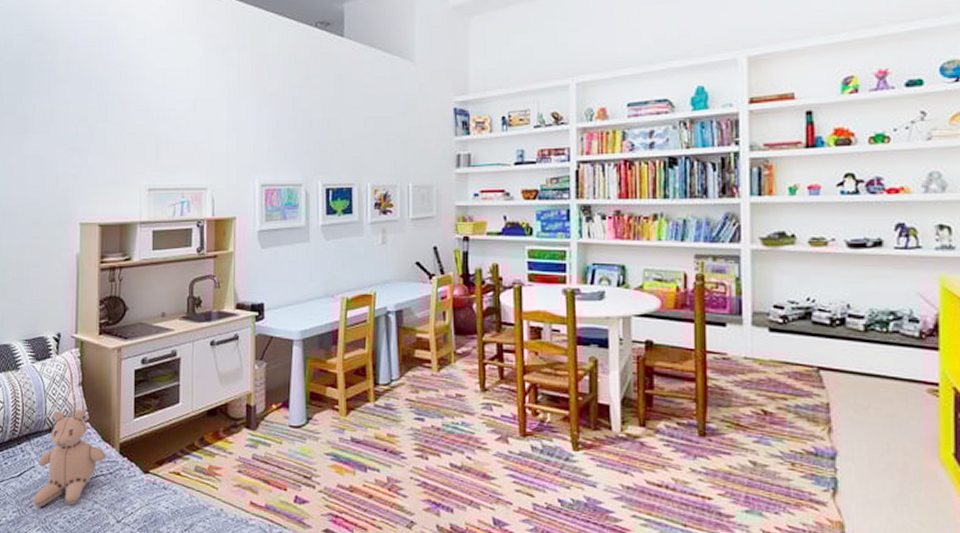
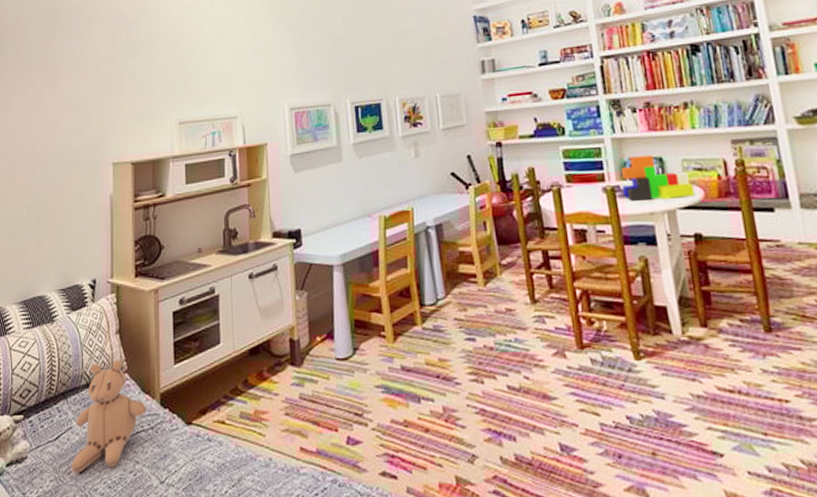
toy blocks: none [583,262,652,306] -> present [622,155,695,201]

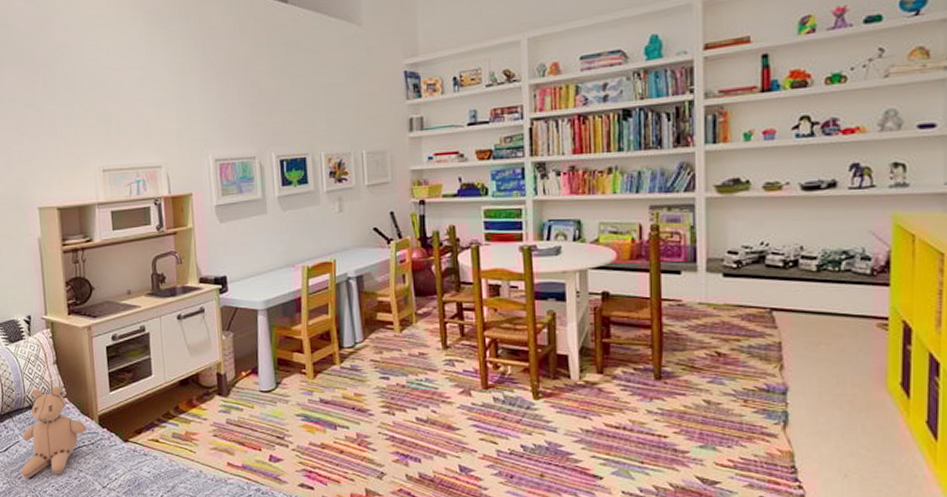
toy blocks: present [622,155,695,201] -> none [539,217,608,260]

